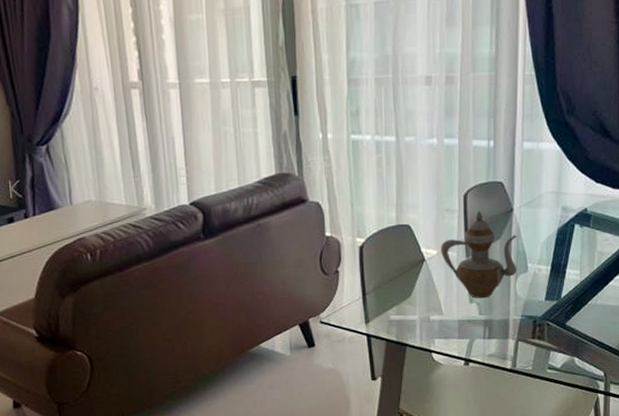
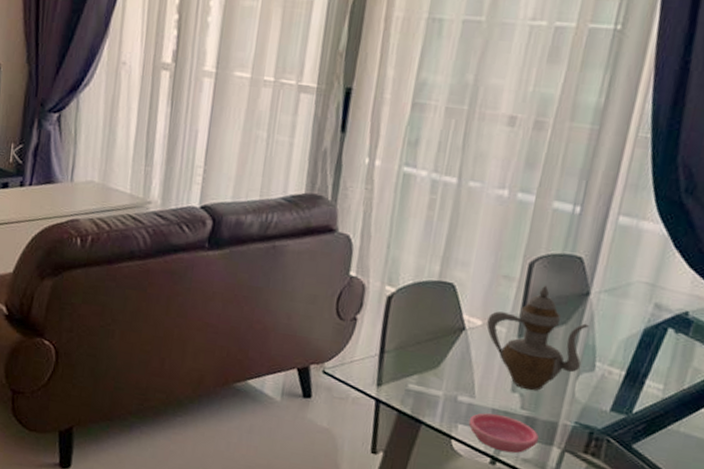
saucer: none [442,323,498,353] -> present [468,413,540,454]

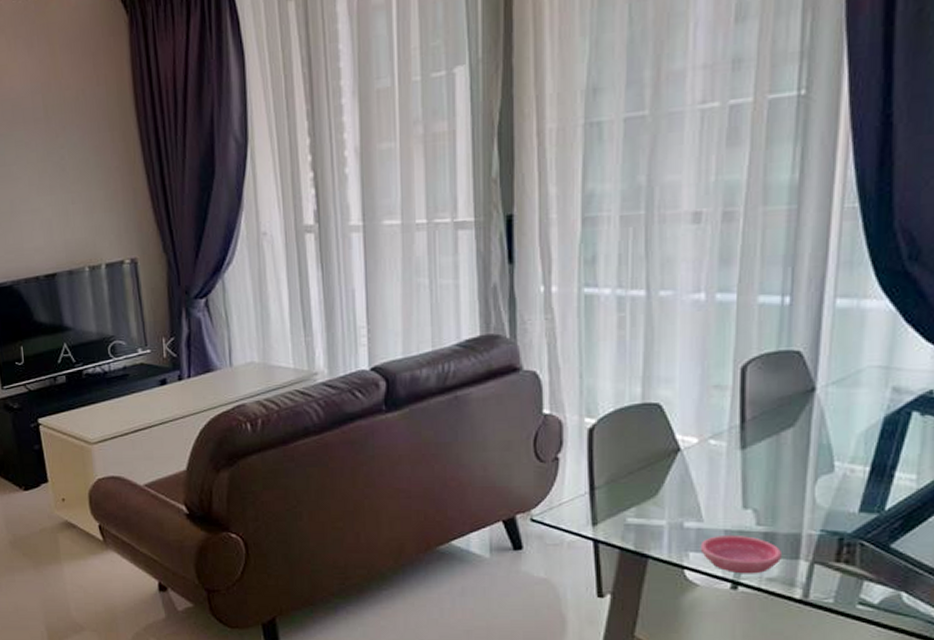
teapot: present [486,285,589,391] -> none [704,388,820,504]

